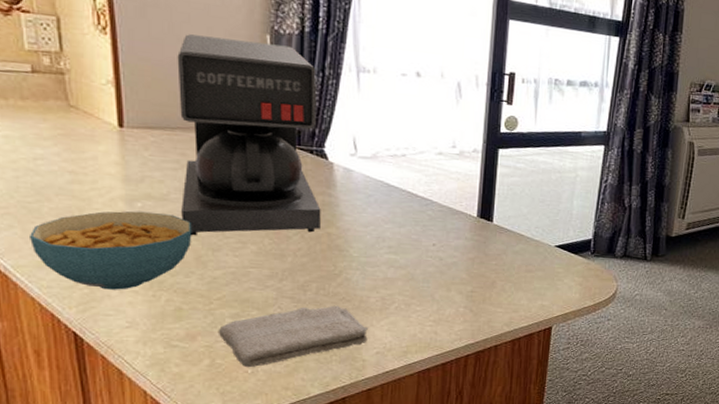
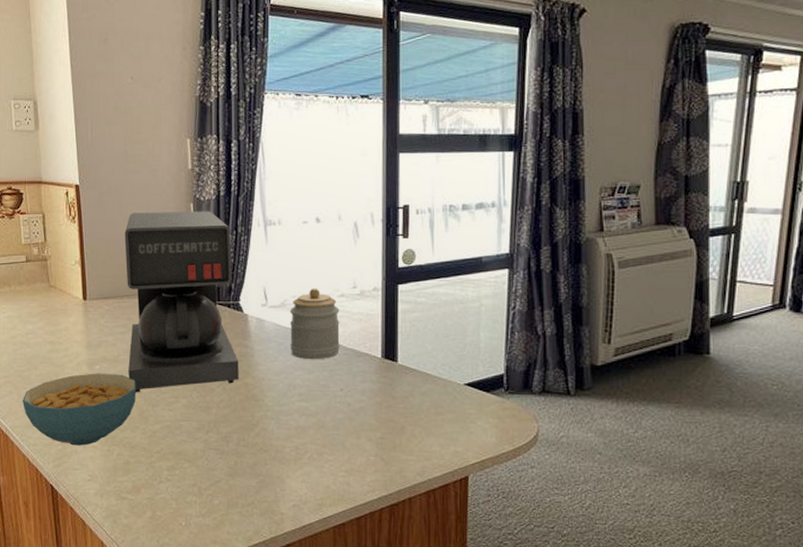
washcloth: present [218,305,368,368] -> none [157,456,284,520]
jar: none [381,143,437,215] -> present [289,288,340,360]

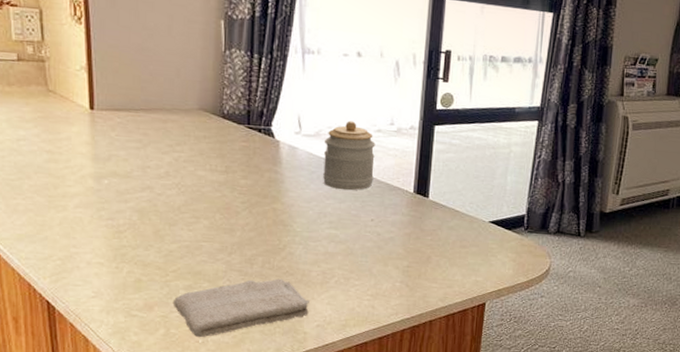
cereal bowl: present [23,373,137,446] -> none [12,187,152,262]
coffee maker: present [124,211,239,393] -> none [142,22,268,211]
washcloth: none [157,456,284,520] -> present [172,278,309,338]

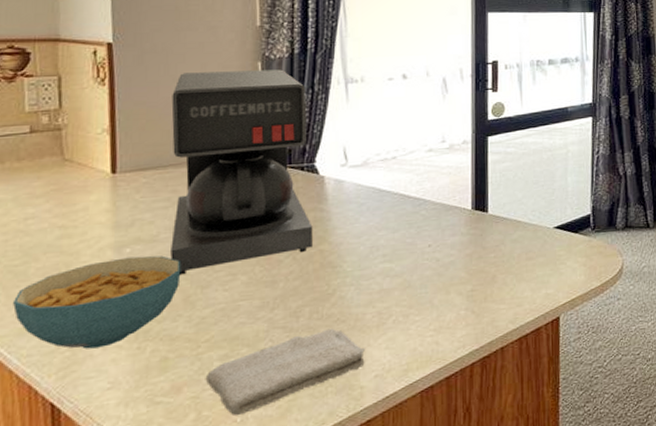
cereal bowl: none [12,187,152,262] -> present [13,256,182,349]
coffee maker: none [142,22,268,211] -> present [170,69,313,276]
jar: present [323,121,376,191] -> none [372,144,428,219]

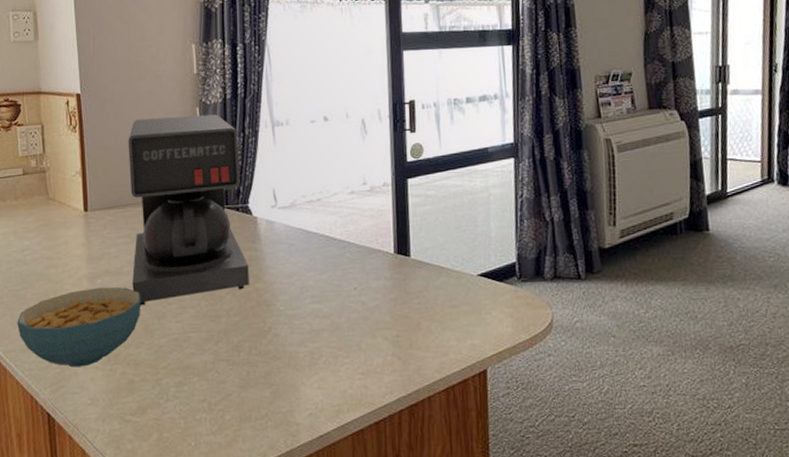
washcloth: present [205,328,365,416] -> none [164,364,300,440]

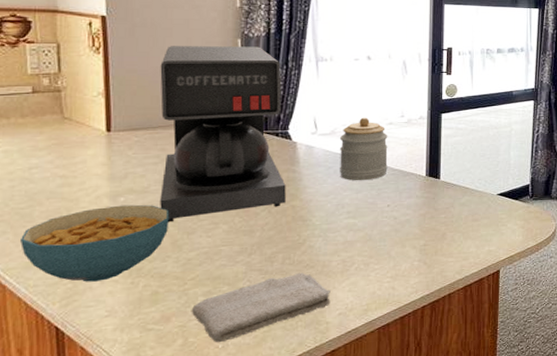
washcloth: none [164,364,300,440] -> present [191,272,331,343]
jar: none [299,186,352,260] -> present [339,117,388,181]

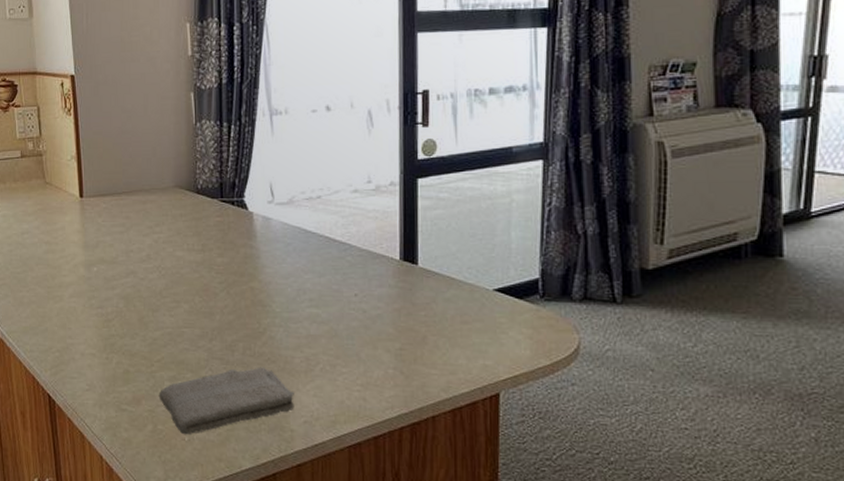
cereal bowl: present [20,205,170,282] -> none [19,275,136,353]
coffee maker: present [160,46,286,223] -> none [122,100,244,297]
jar: present [339,117,388,181] -> none [298,183,354,262]

